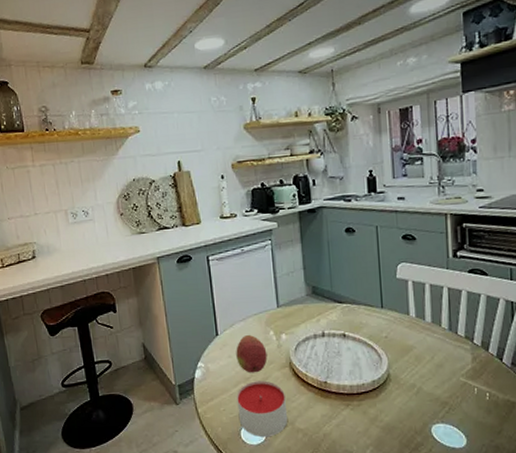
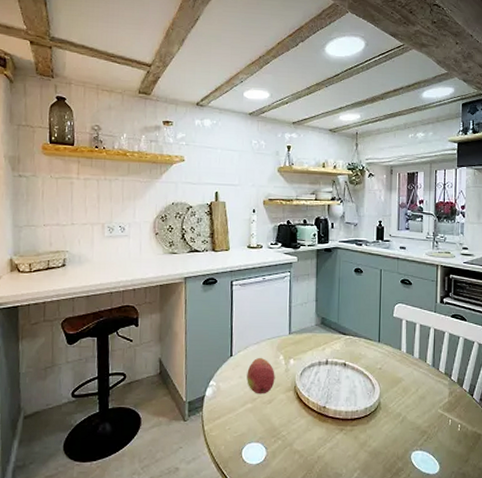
candle: present [237,380,288,438] -> none [242,402,288,457]

